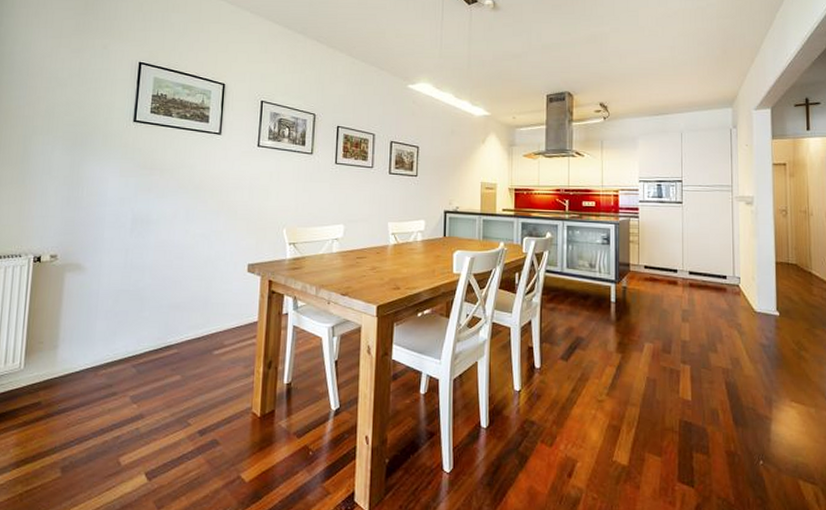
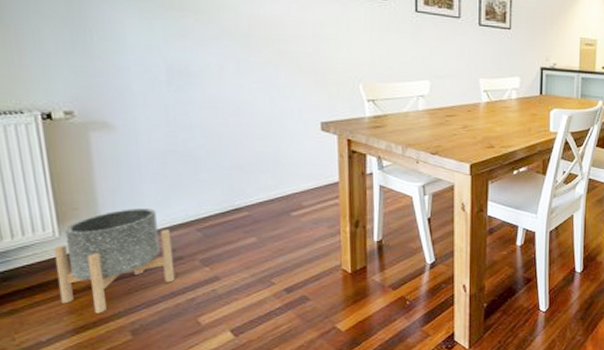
planter: none [11,343,111,447] -> present [54,209,176,314]

